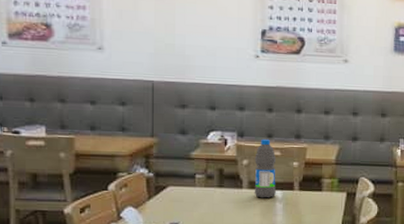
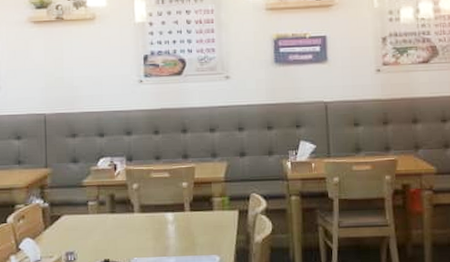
water bottle: present [254,140,277,198] -> none [144,162,167,222]

